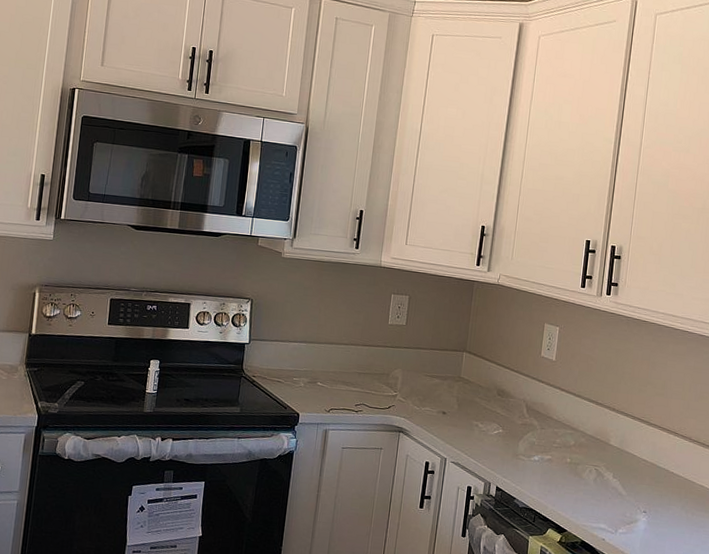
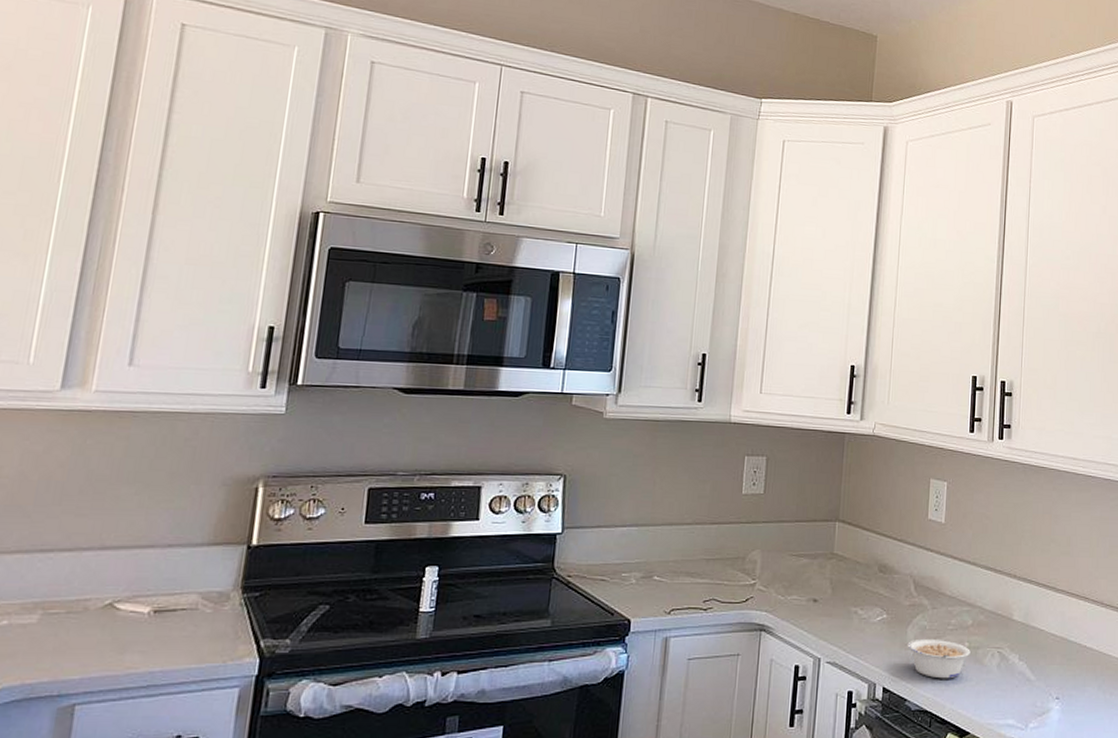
legume: none [518,451,572,486] -> present [907,638,971,679]

